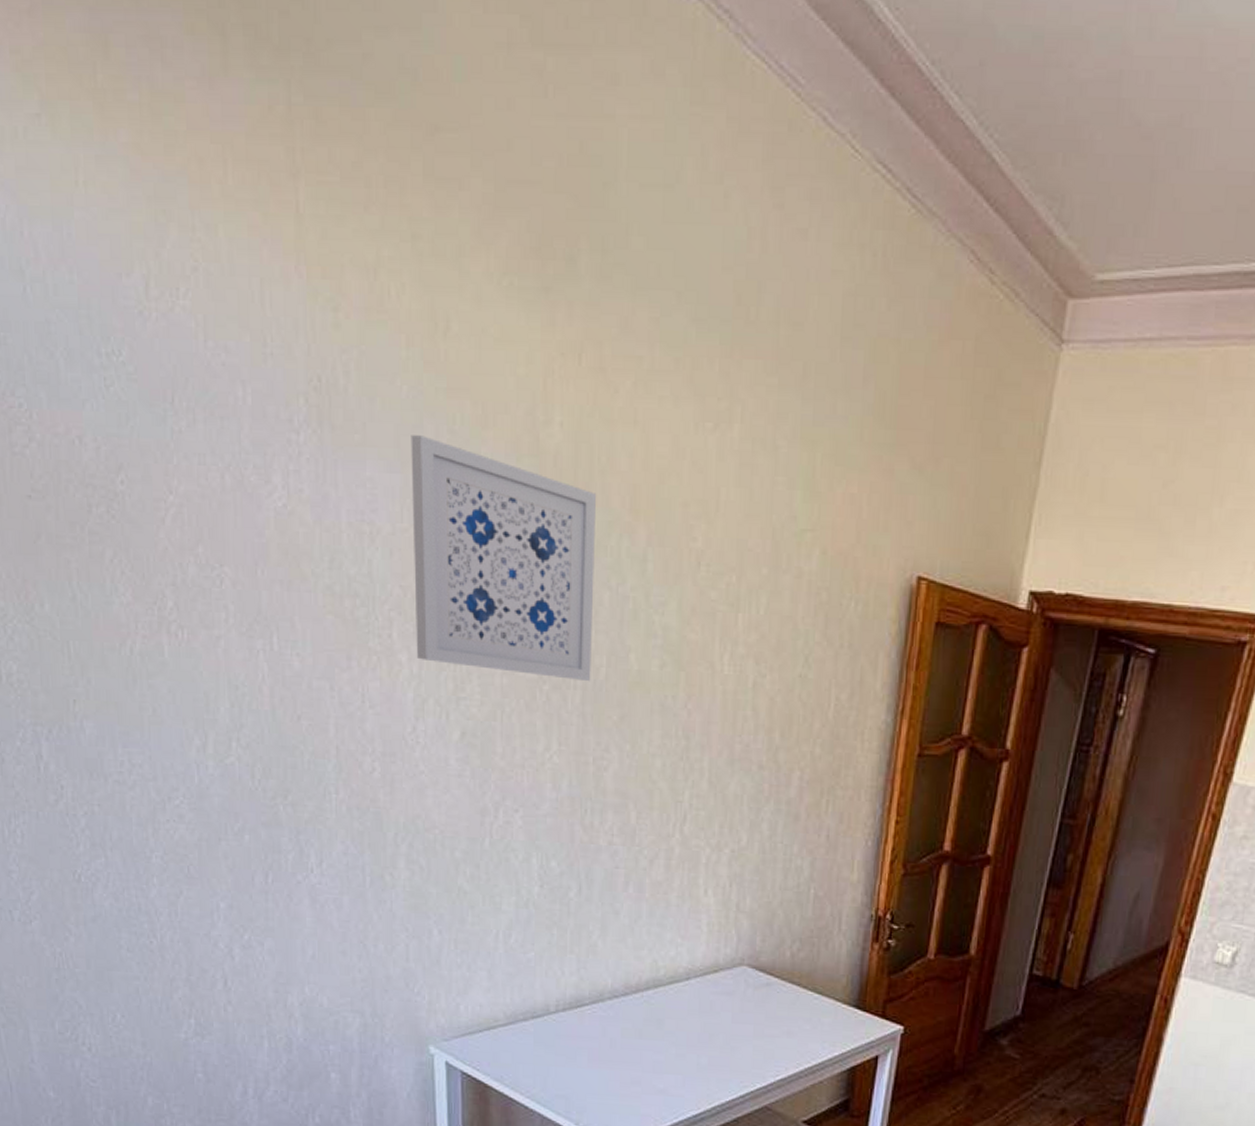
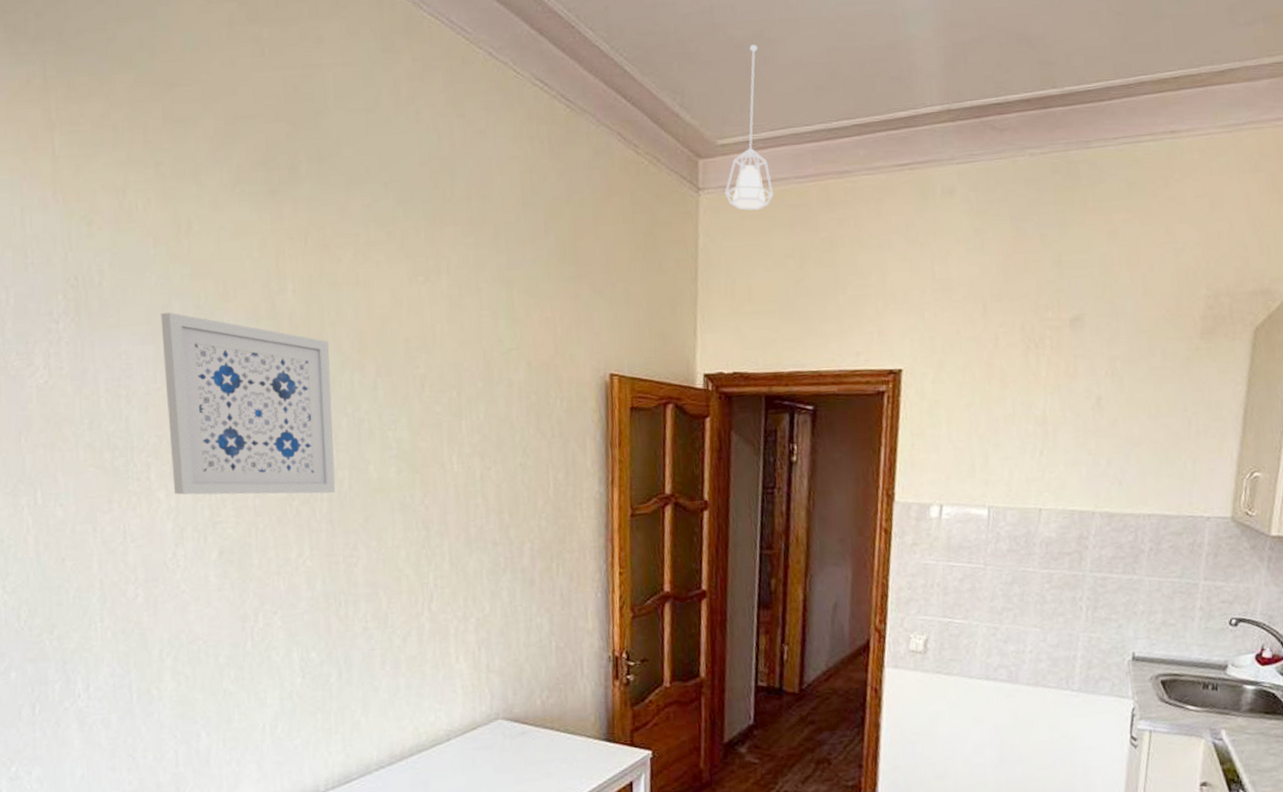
pendant lamp: none [1093,136,1172,380] -> present [724,44,773,211]

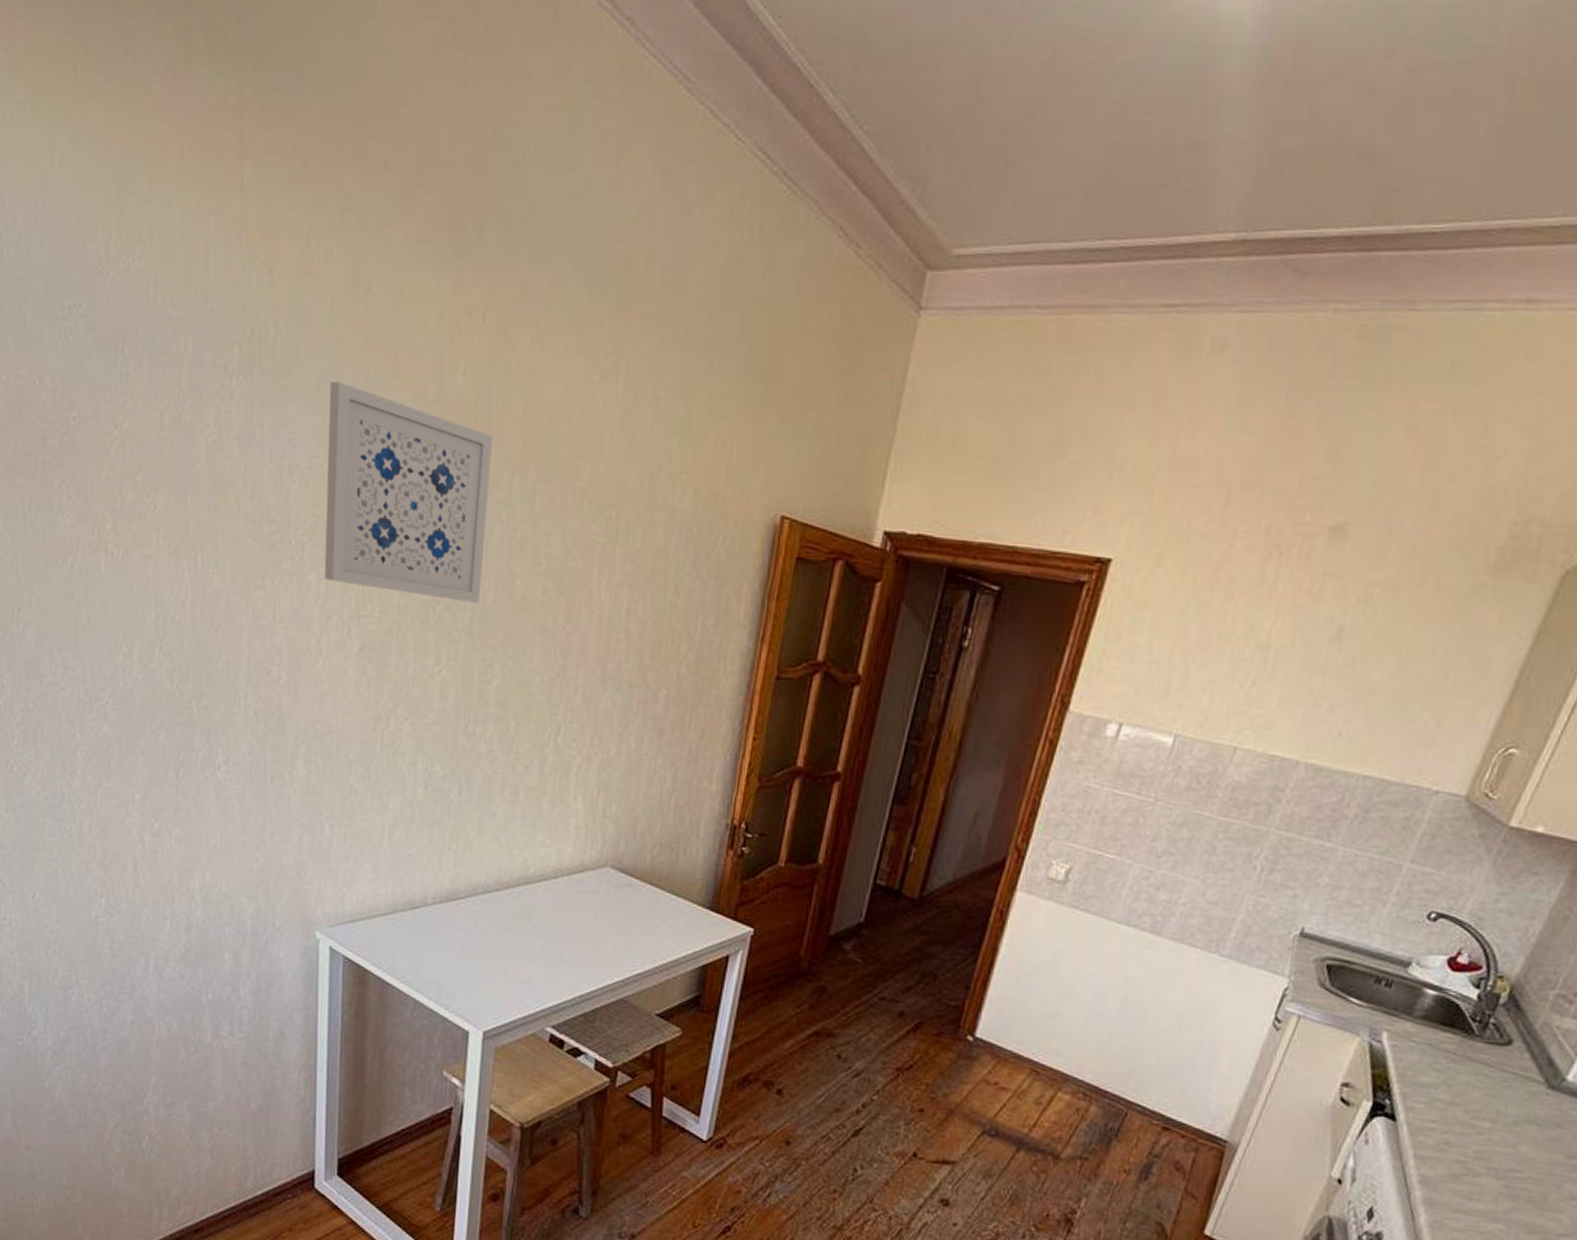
pendant lamp: present [724,44,773,211] -> none [949,129,1026,343]

